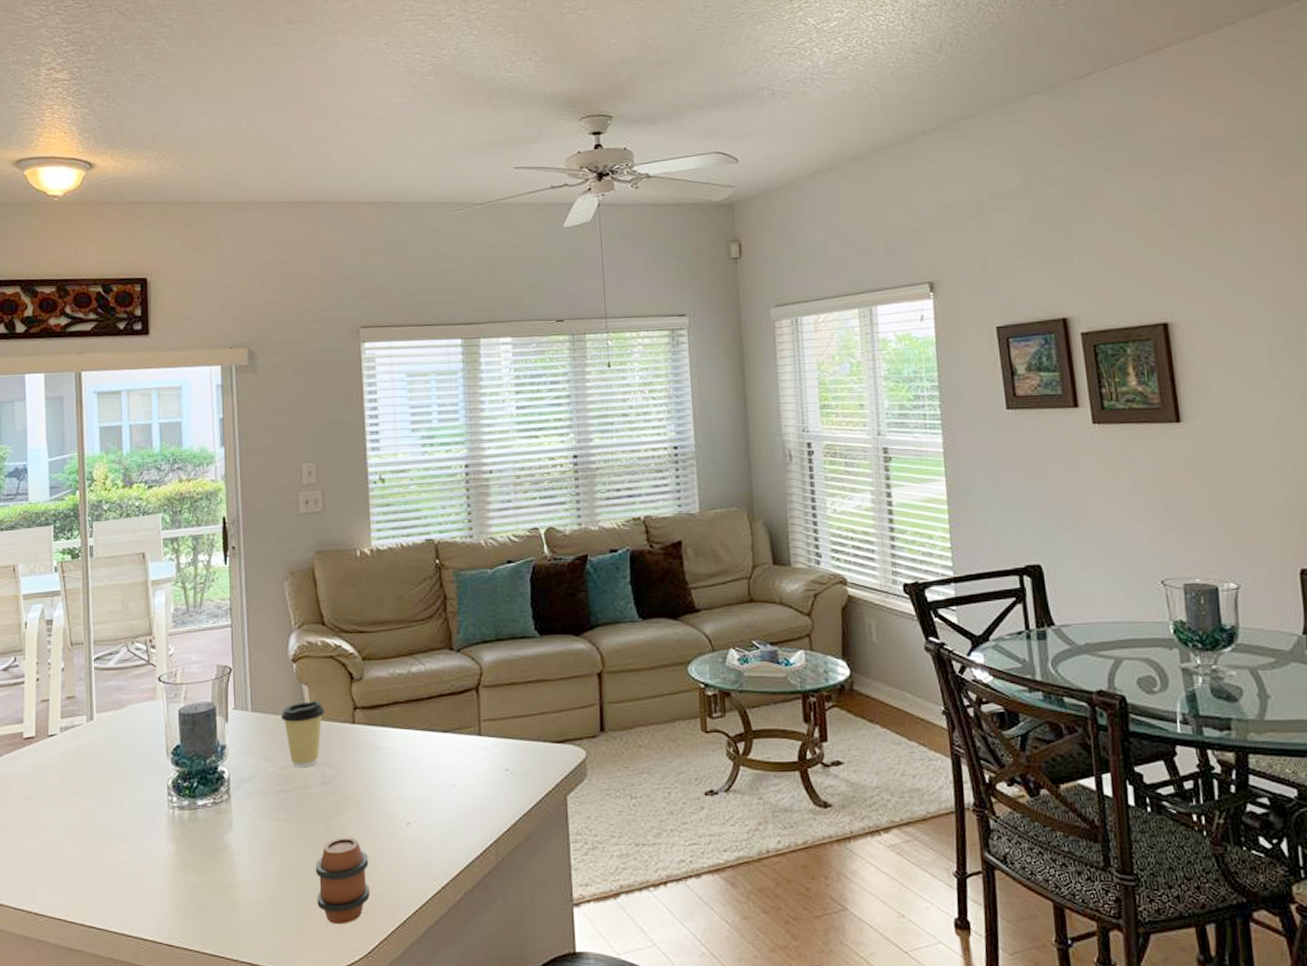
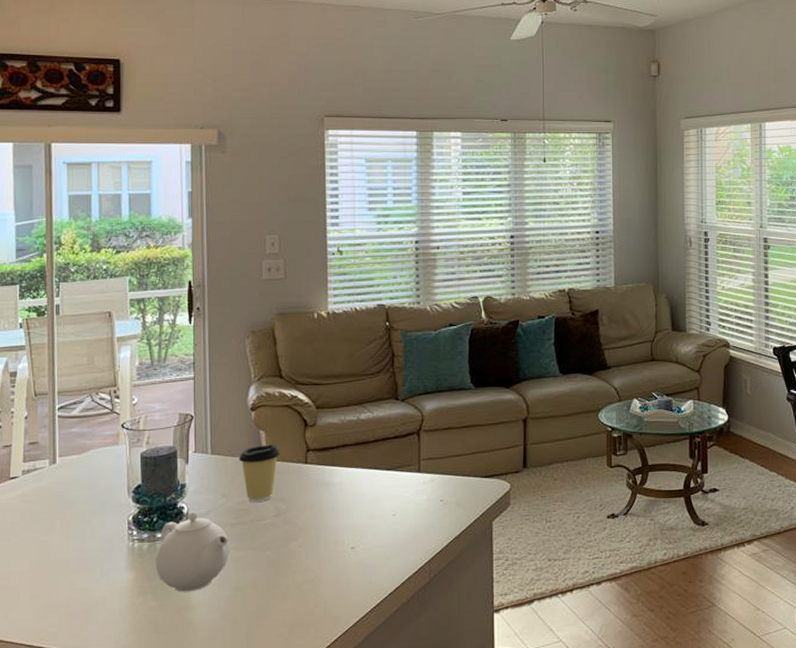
teapot: none [197,776,275,869] -> present [155,511,230,592]
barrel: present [315,837,370,925] -> none [266,561,316,637]

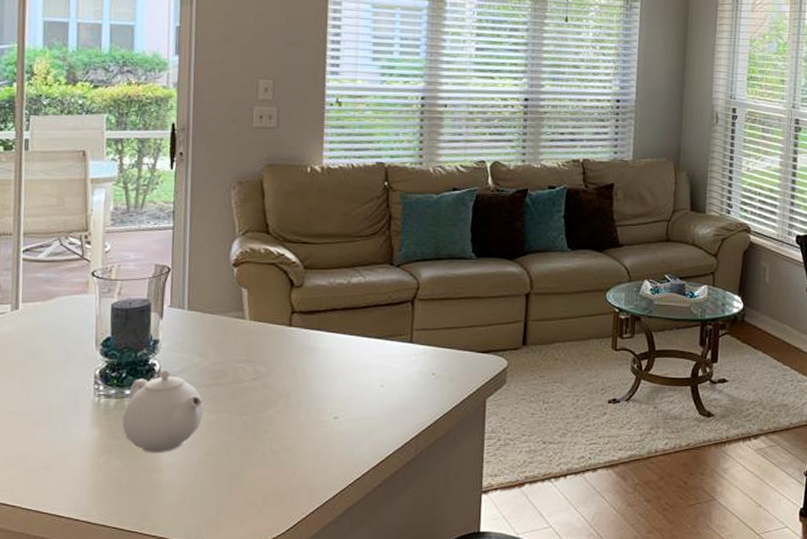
coffee cup: present [238,444,280,502] -> none [217,303,263,363]

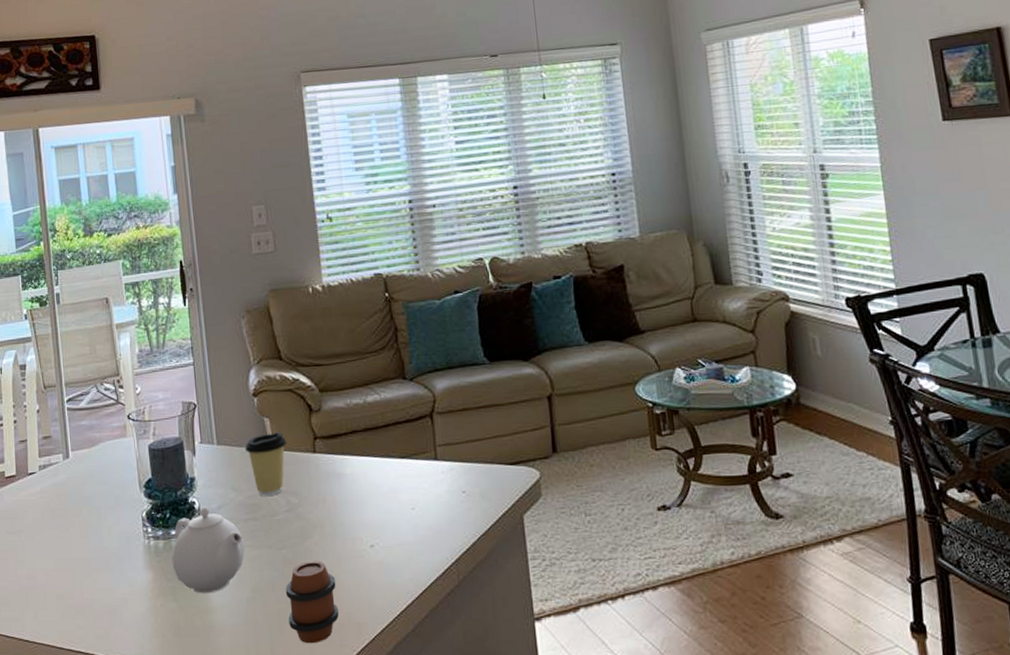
coffee cup: none [217,303,263,363] -> present [245,432,287,496]
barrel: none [240,428,294,506] -> present [285,561,339,644]

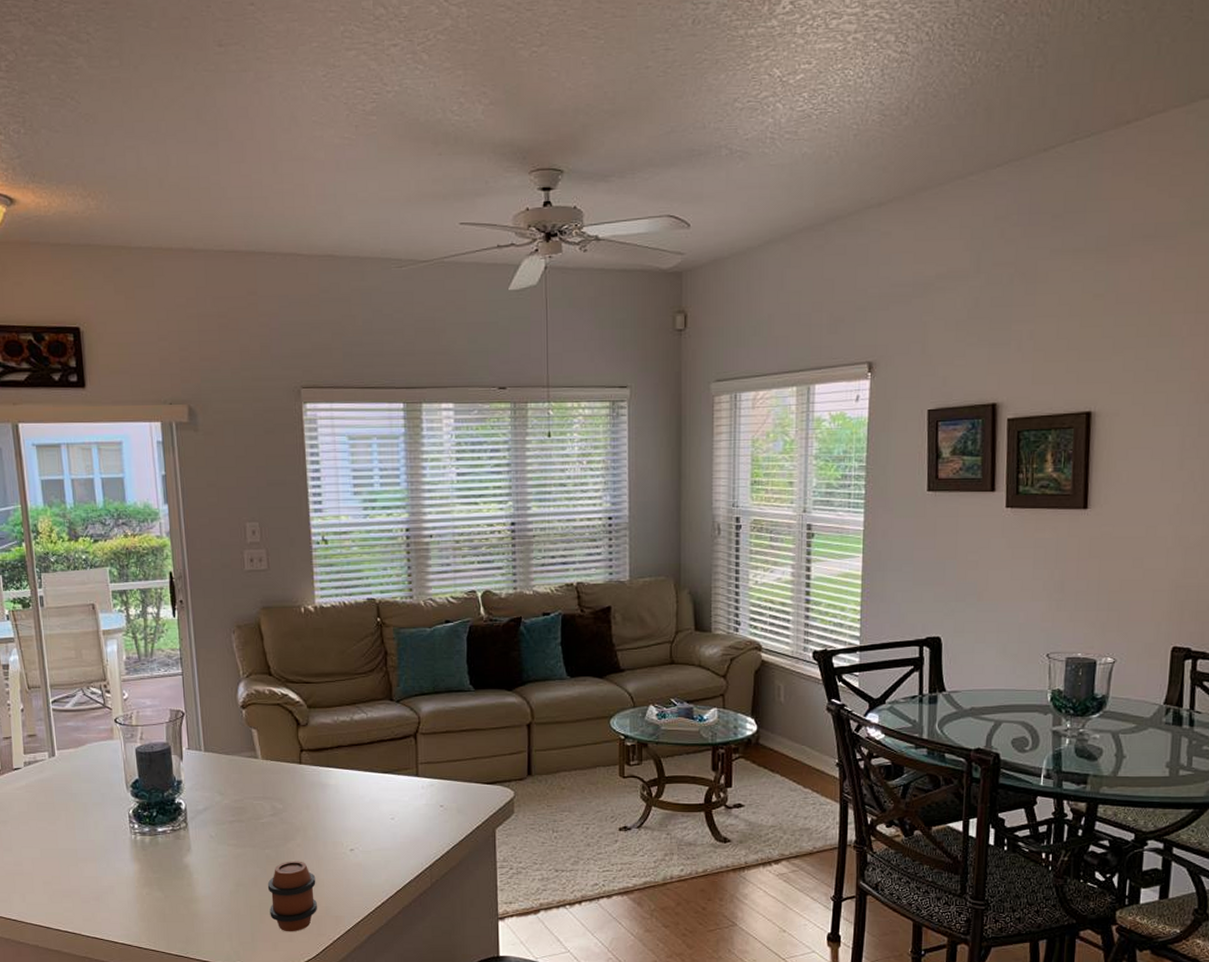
teapot: present [171,506,245,594] -> none [158,807,230,885]
coffee cup: present [245,432,287,496] -> none [232,743,274,801]

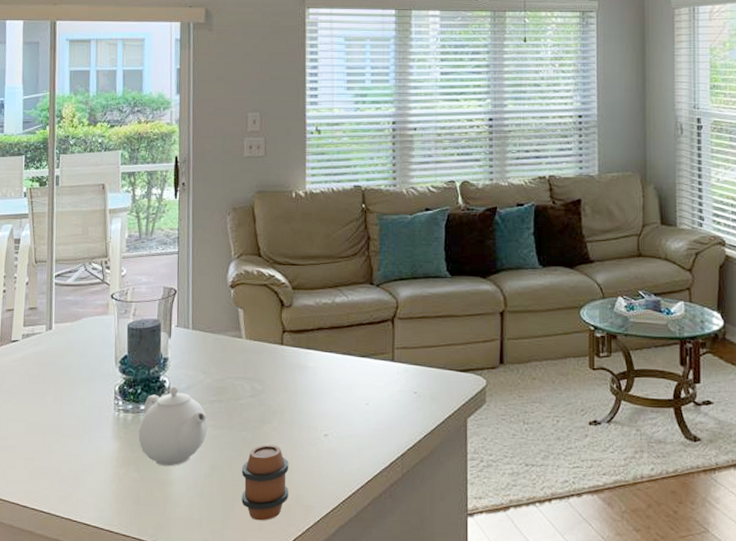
teapot: none [158,807,230,885] -> present [138,385,208,467]

